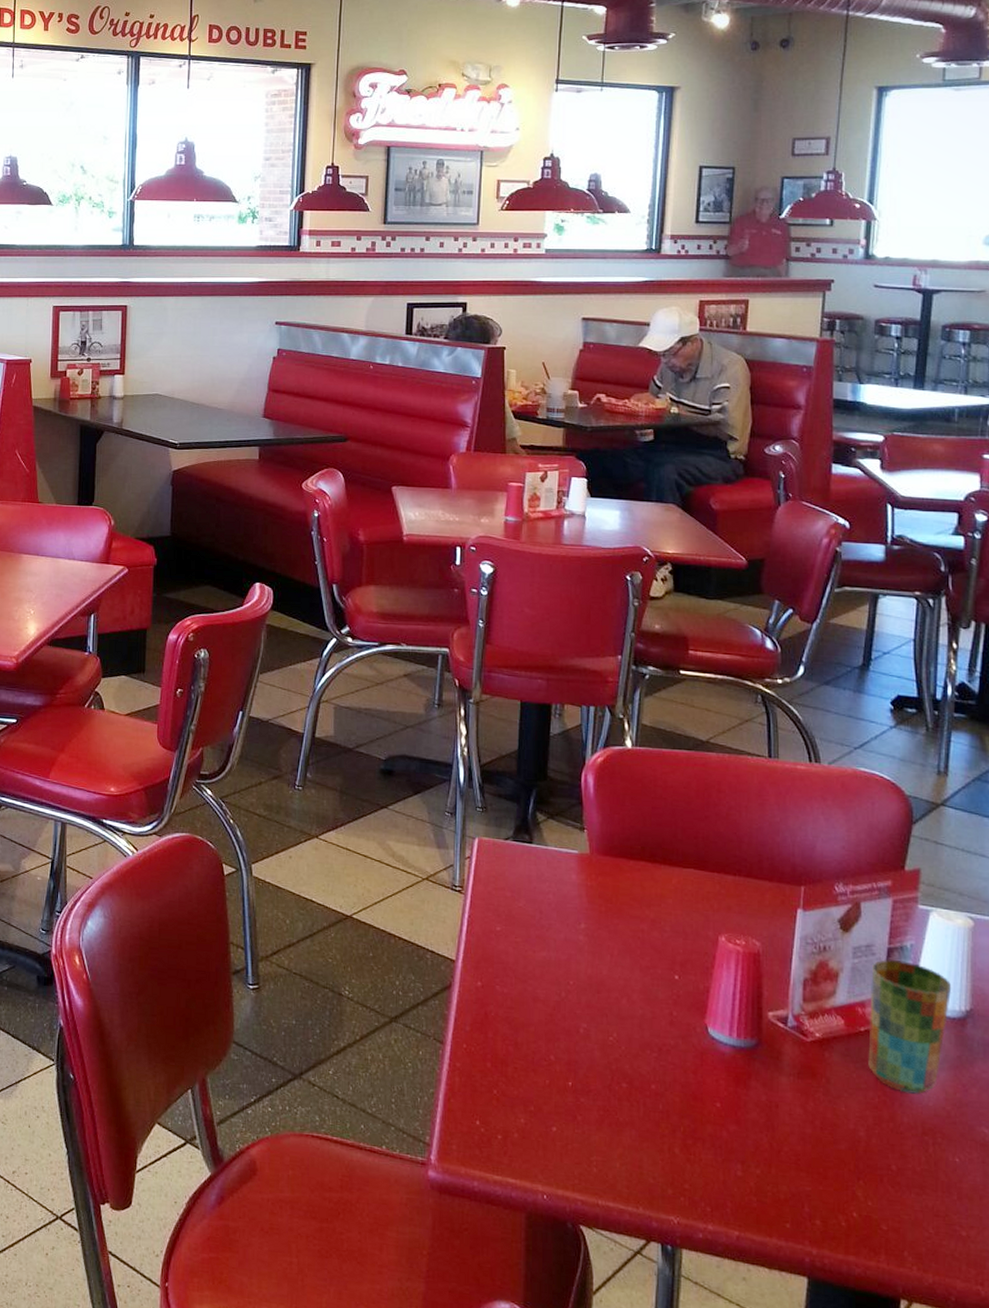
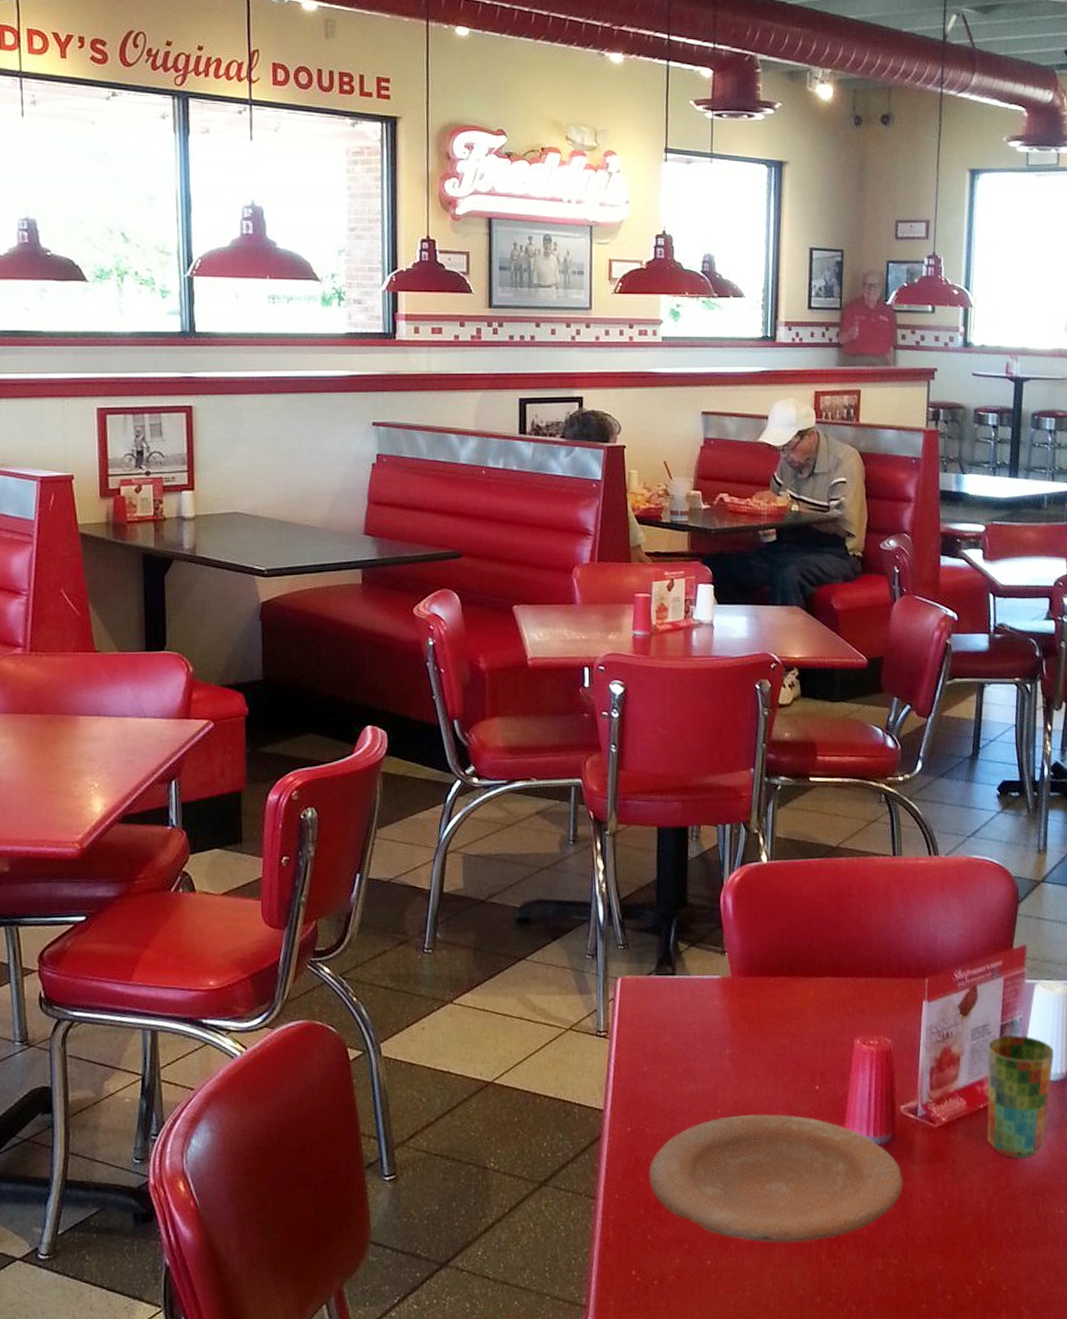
plate: none [497,989,769,1133] -> present [649,1114,904,1244]

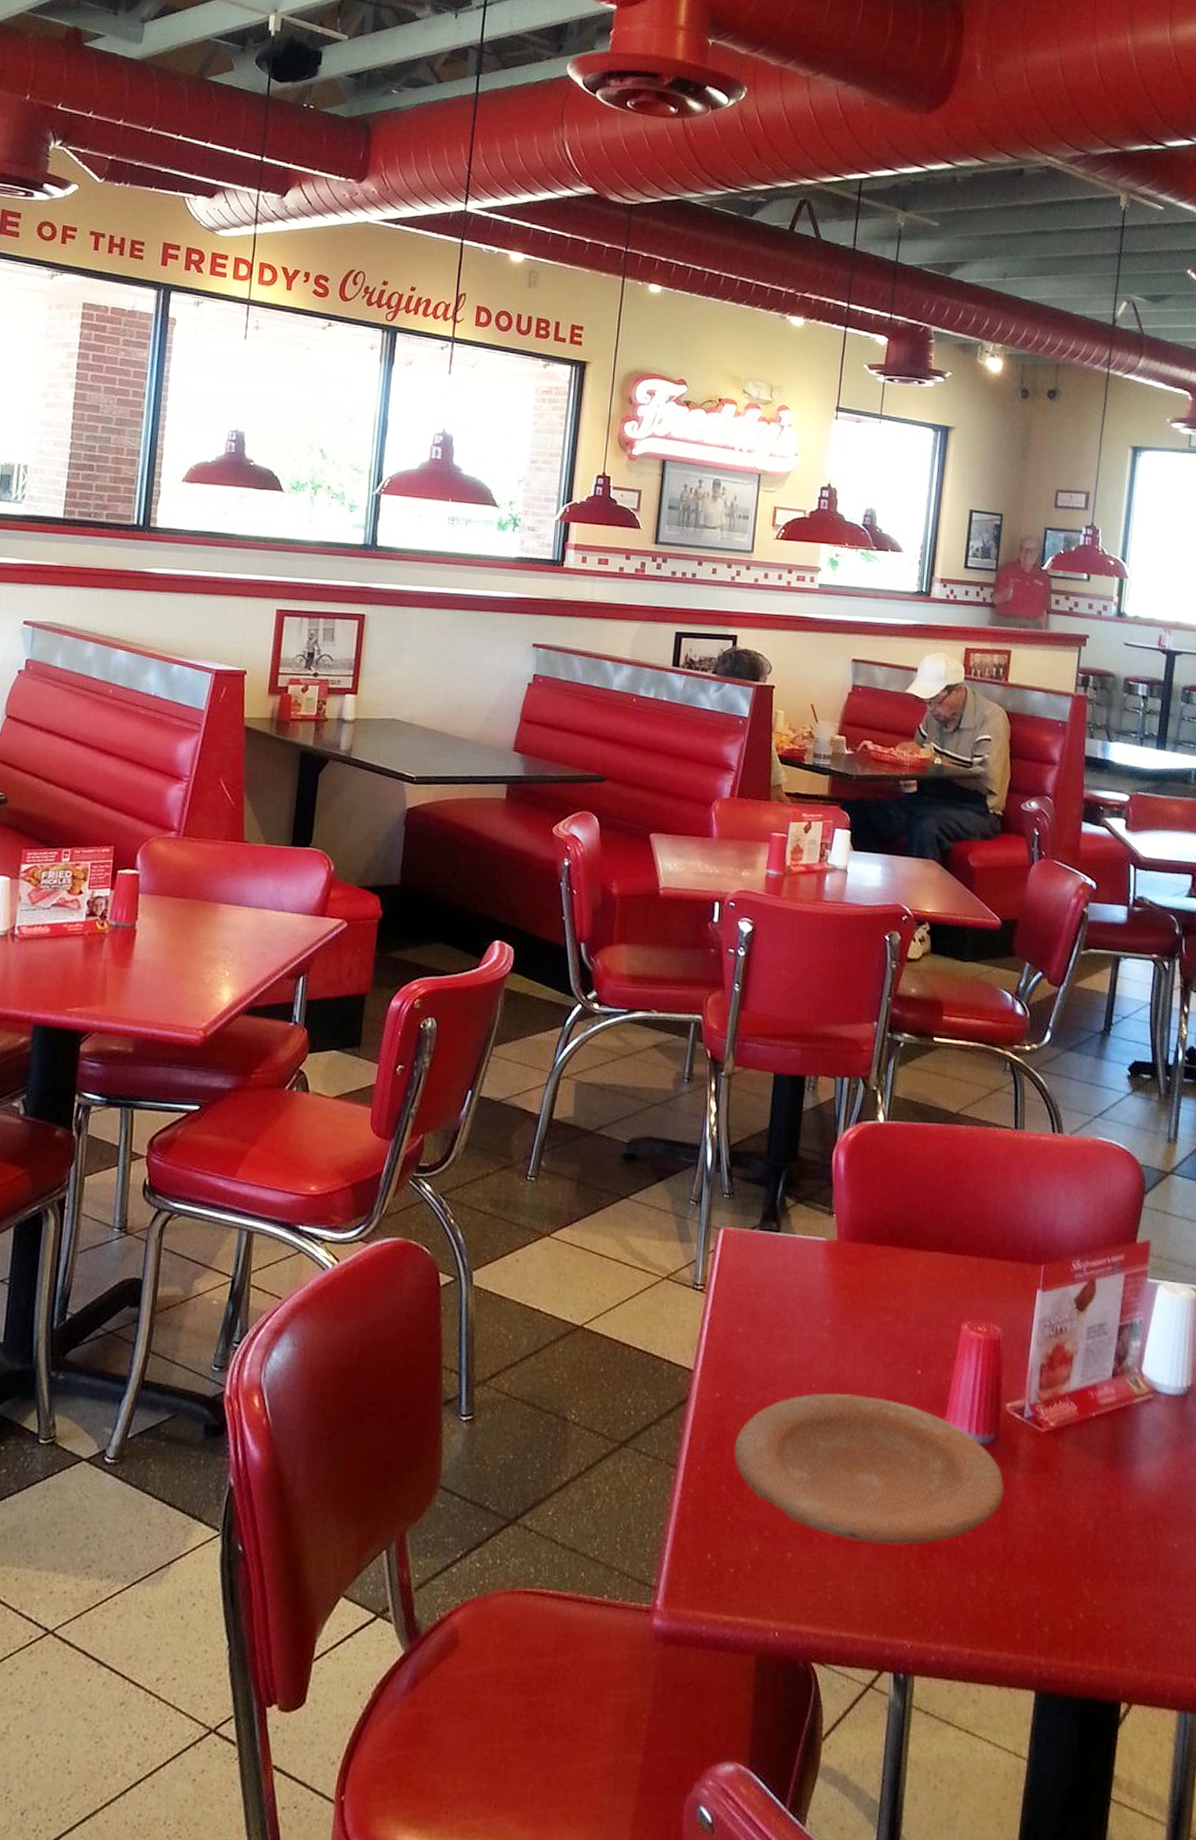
cup: present [987,1035,1055,1159] -> none [1098,1338,1176,1479]

